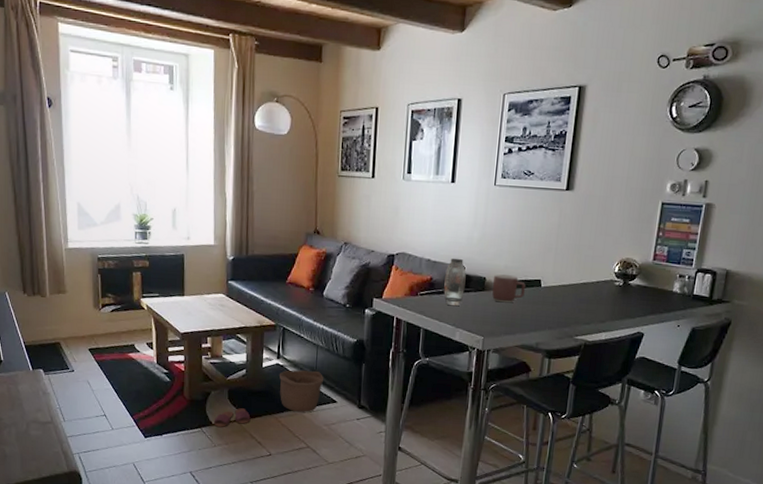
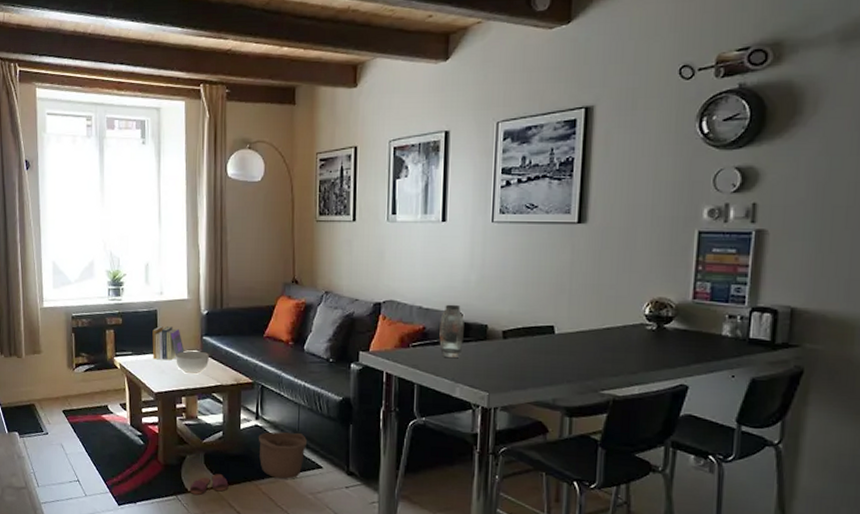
books: none [179,270,211,303] -> present [152,326,185,361]
bowl: none [202,293,235,317] -> present [176,350,210,375]
mug: present [492,274,526,303] -> none [496,321,535,354]

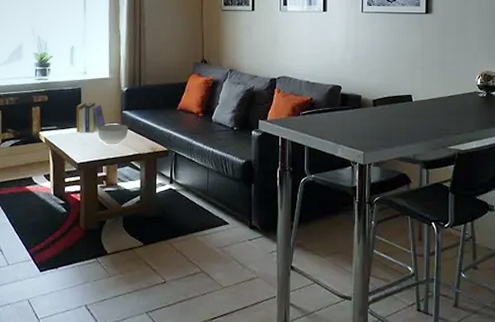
slippers: present [189,474,229,495] -> none [109,235,145,256]
basket: present [258,431,308,479] -> none [172,194,216,236]
vase: present [439,304,464,359] -> none [324,79,343,124]

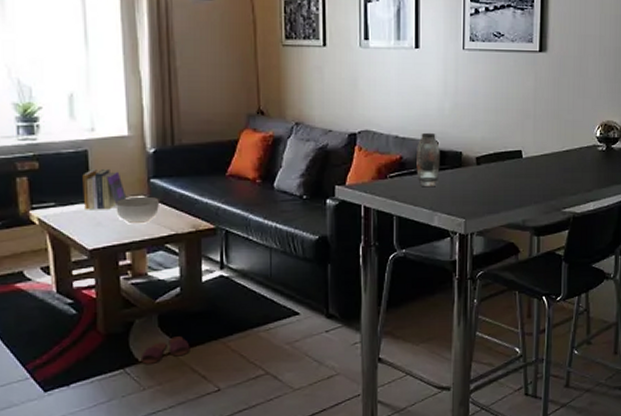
slippers: none [109,235,145,256] -> present [140,336,190,364]
vase: none [324,79,343,124] -> present [416,132,440,187]

